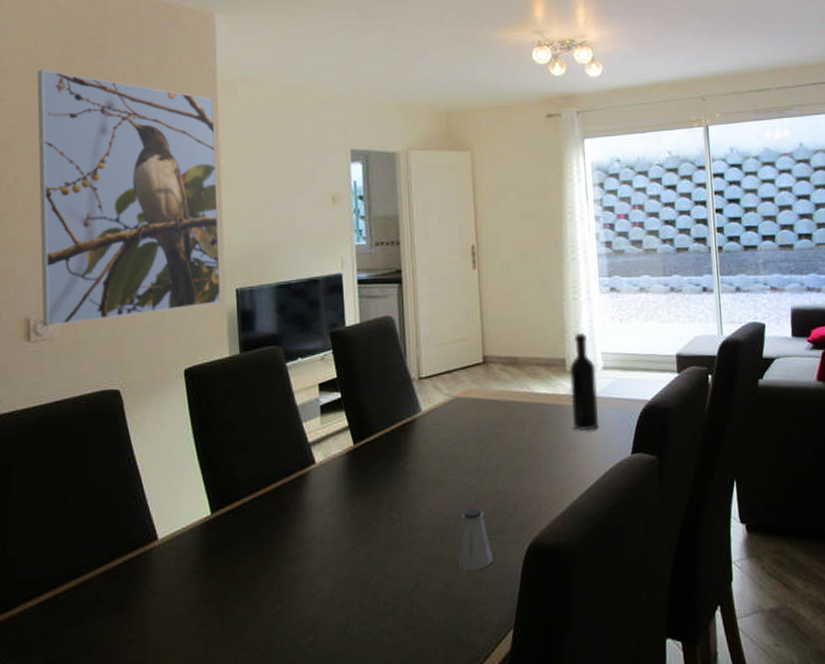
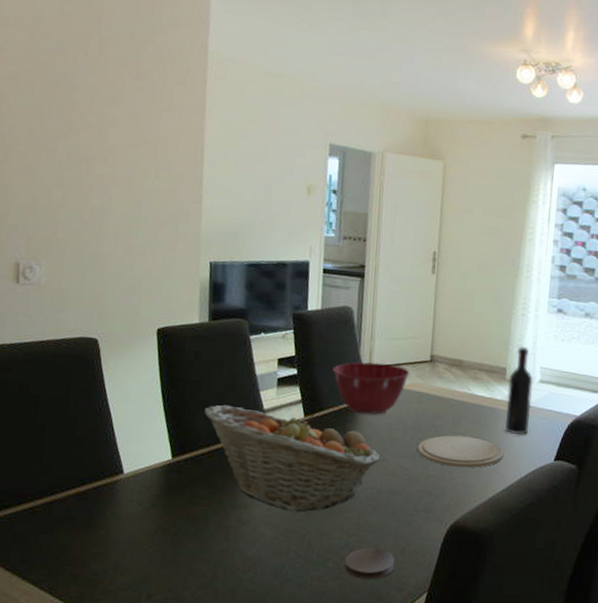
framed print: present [37,69,221,327] -> none [30,24,204,273]
fruit basket: none [243,440,442,556] -> present [204,405,380,512]
mixing bowl: none [379,372,463,433] -> present [332,362,410,415]
coaster: none [416,585,473,625] -> present [344,547,395,580]
saltshaker: present [457,507,494,571] -> none [385,486,418,540]
plate: none [482,440,576,477] -> present [417,435,504,468]

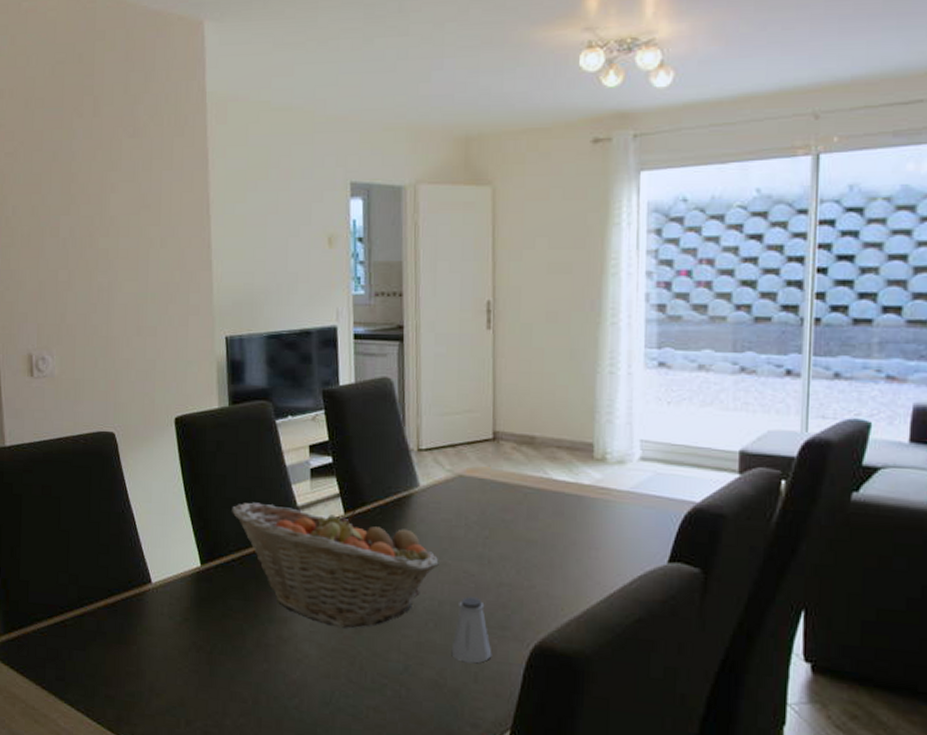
mixing bowl: present [332,362,410,415] -> none [373,444,468,509]
coaster: present [344,547,395,580] -> none [405,672,467,713]
saltshaker: none [385,486,418,540] -> present [451,597,492,664]
plate: present [417,435,504,468] -> none [485,532,598,573]
wine bottle: present [505,347,533,435] -> none [597,415,632,530]

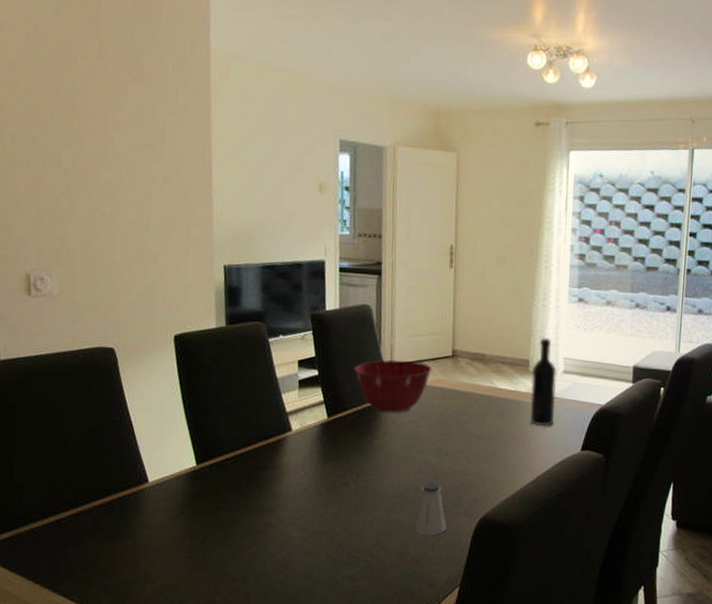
fruit basket: present [232,502,439,628] -> none [226,409,406,513]
mixing bowl: none [373,444,468,509] -> present [354,360,432,413]
wine bottle: none [597,415,632,530] -> present [530,338,557,427]

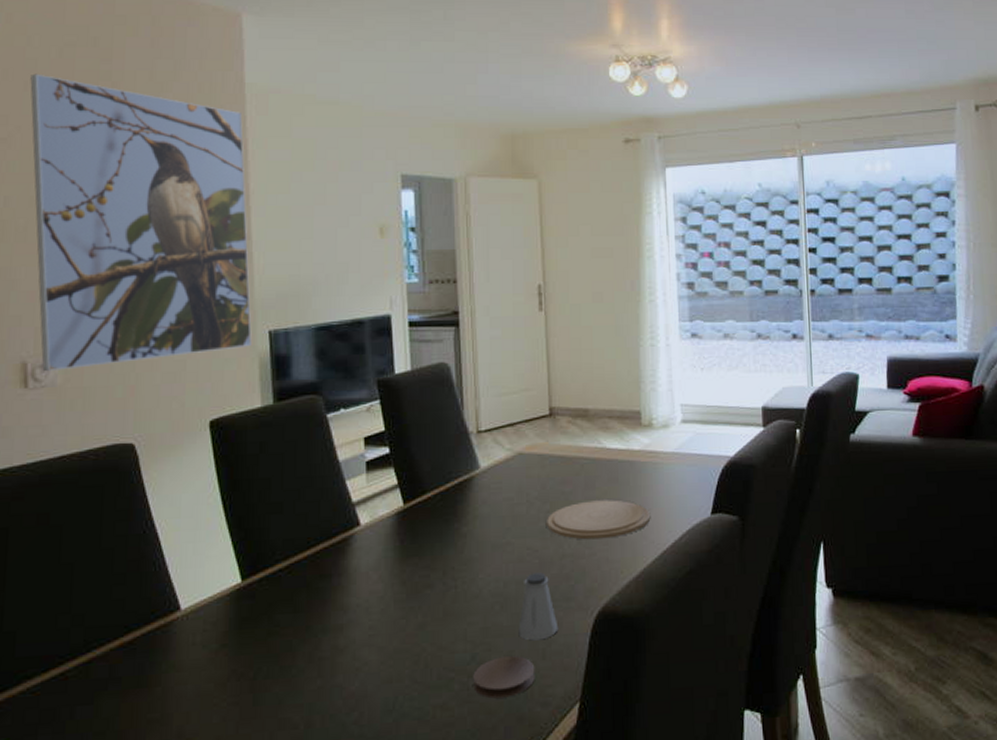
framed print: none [32,28,210,284] -> present [30,73,252,372]
mixing bowl: present [354,360,432,413] -> none [432,425,527,492]
coaster: none [375,545,426,577] -> present [473,656,535,699]
plate: none [443,429,530,462] -> present [547,500,651,540]
wine bottle: present [530,338,557,427] -> none [644,383,676,490]

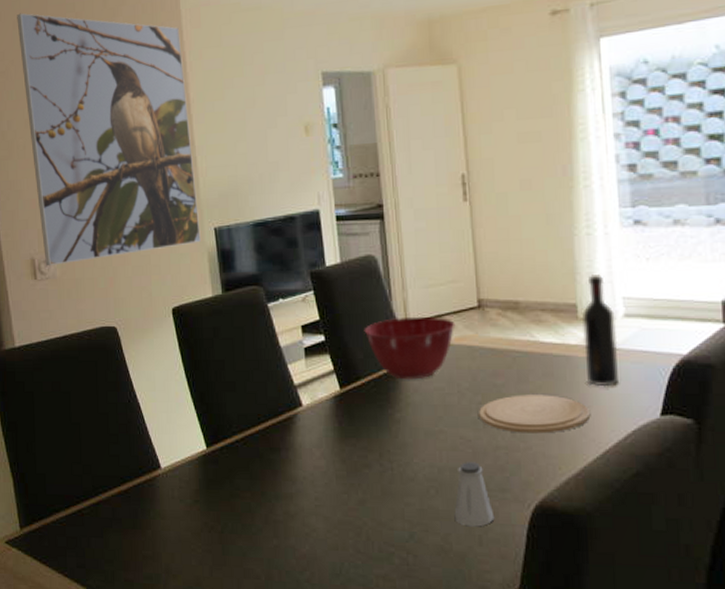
mixing bowl: none [432,425,527,492] -> present [364,316,456,380]
coaster: present [473,656,535,699] -> none [412,538,473,577]
wine bottle: none [644,383,676,490] -> present [581,274,618,387]

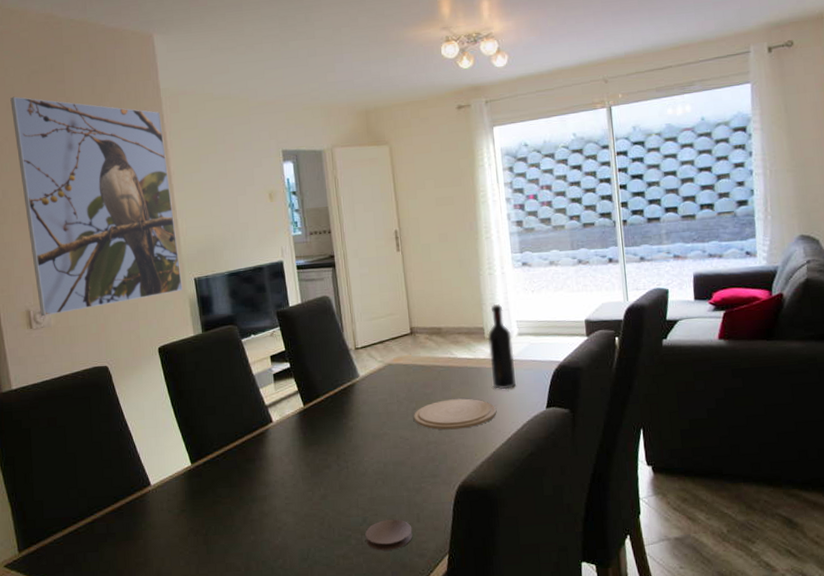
mixing bowl: present [364,316,456,380] -> none [321,343,394,395]
coaster: none [412,538,473,577] -> present [365,519,413,551]
saltshaker: present [454,462,495,527] -> none [397,456,429,508]

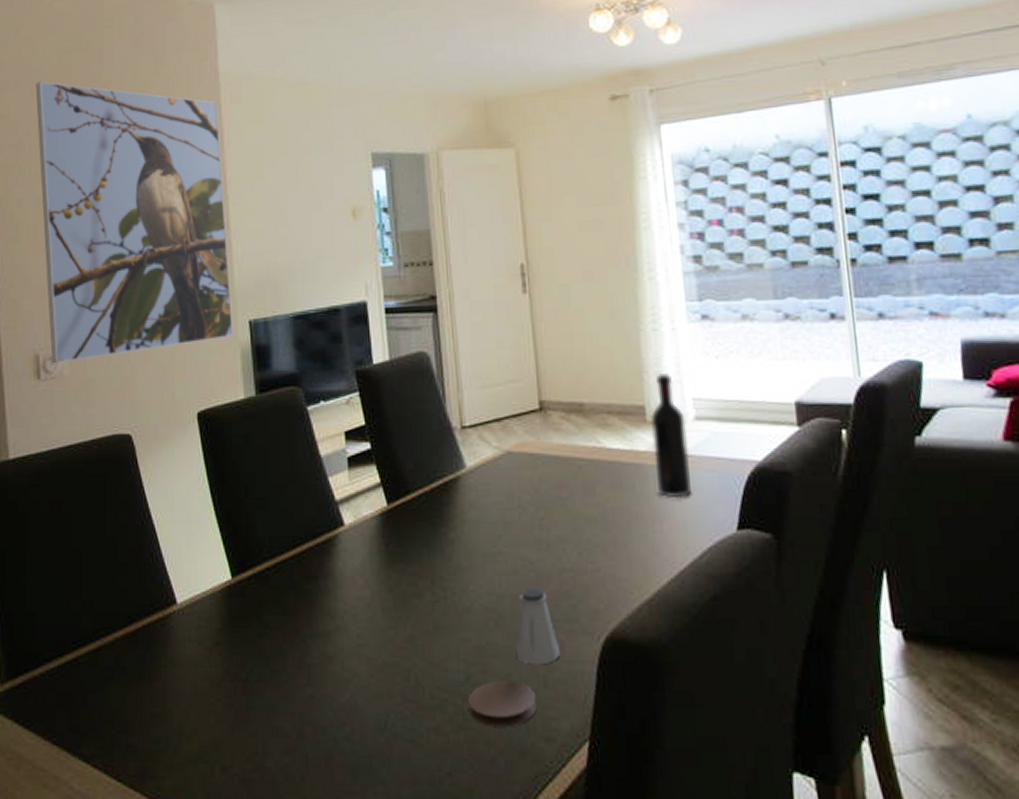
saltshaker: none [397,456,429,508] -> present [515,588,561,665]
plate: present [414,398,497,430] -> none [542,508,663,553]

